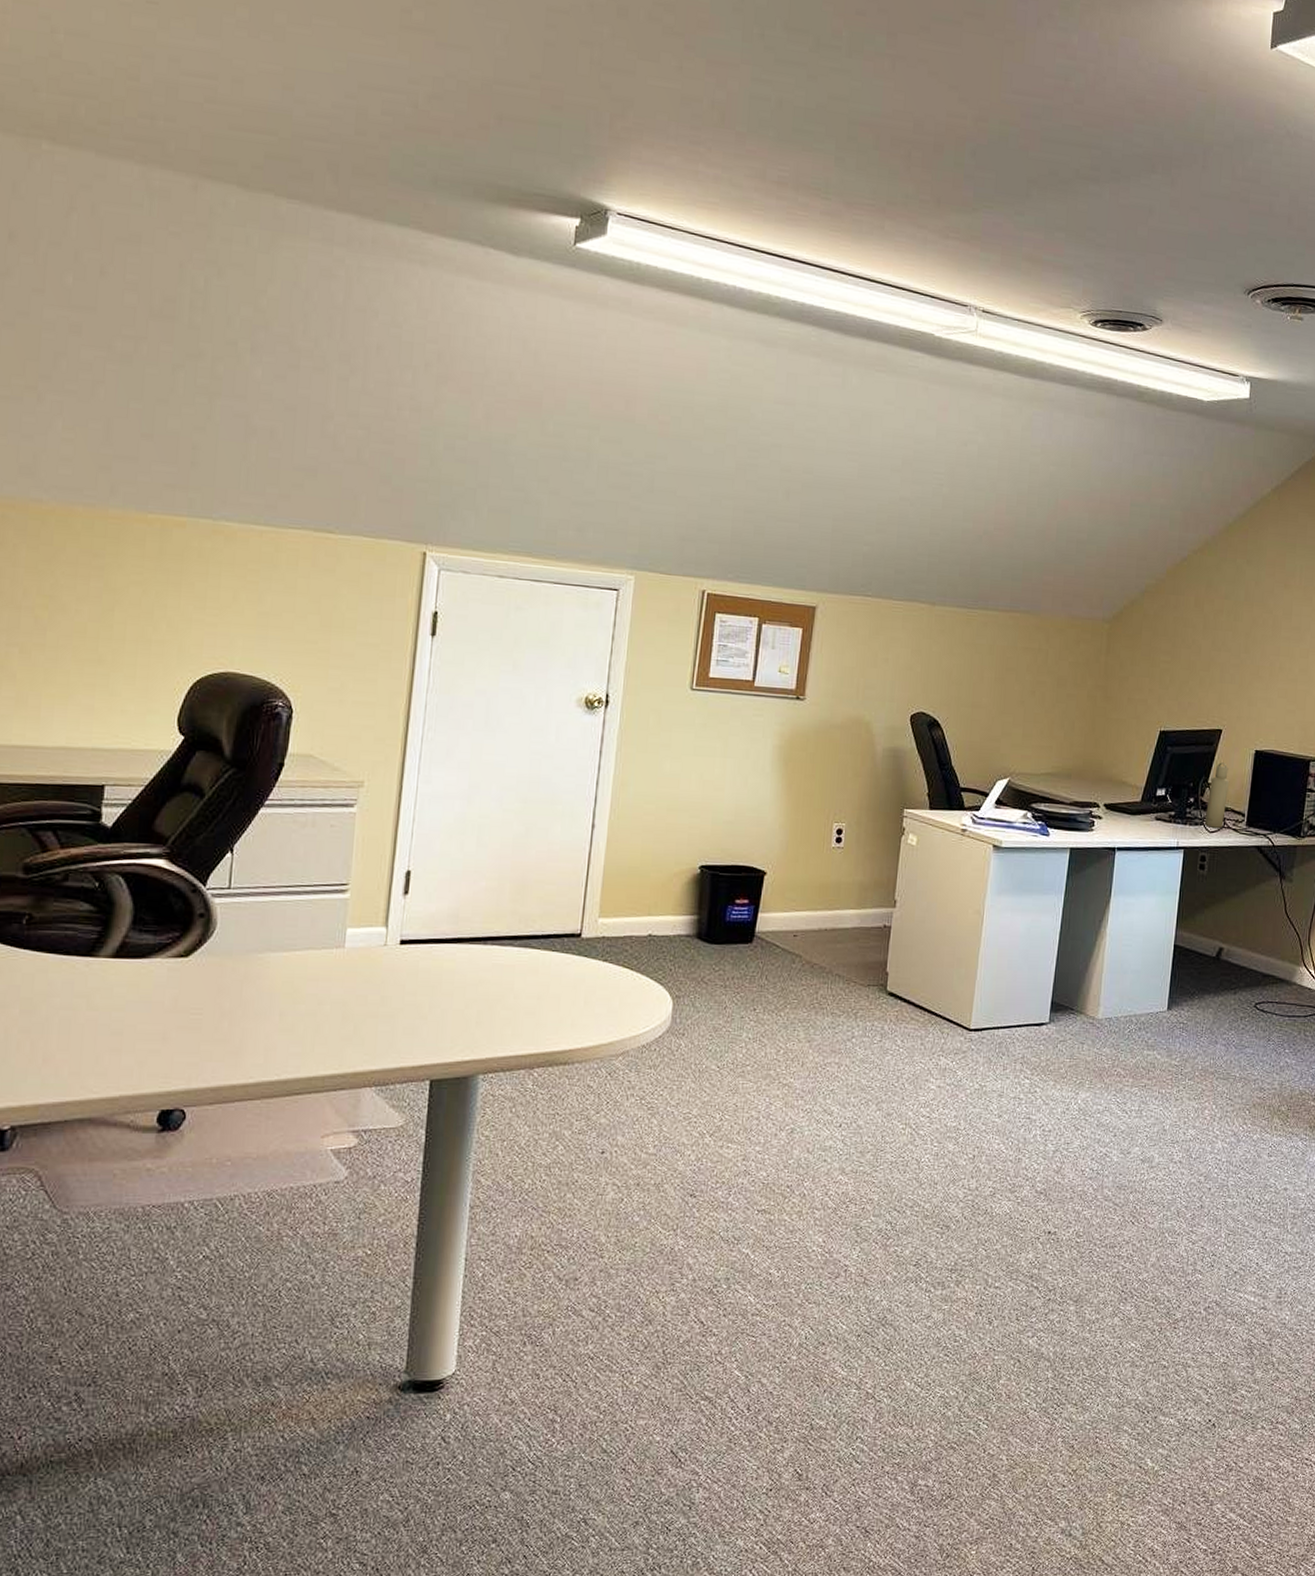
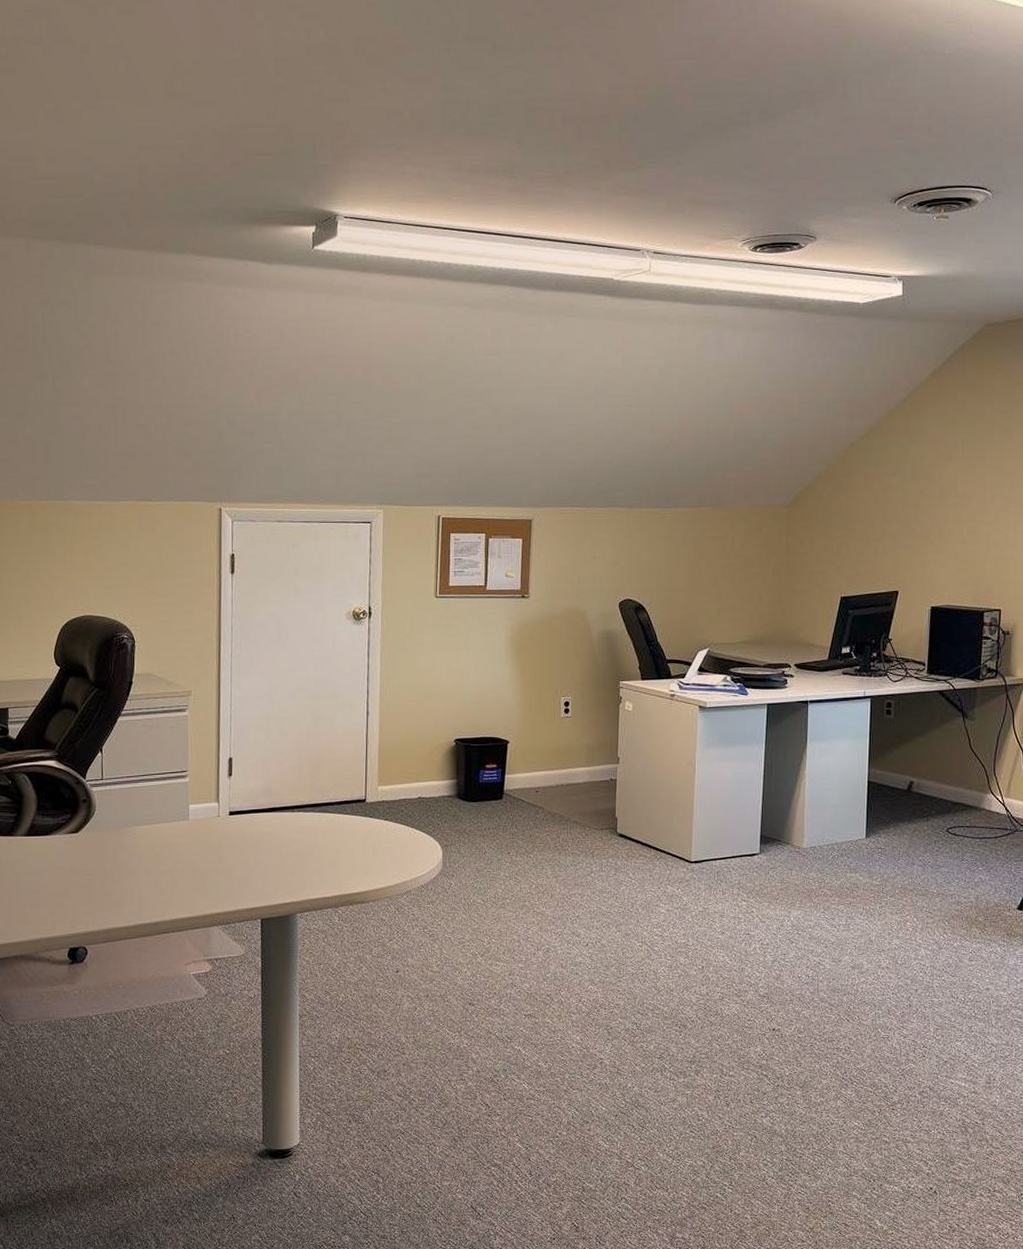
bottle: present [1204,762,1230,828] -> none [888,620,909,677]

